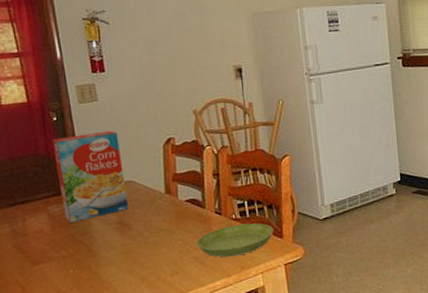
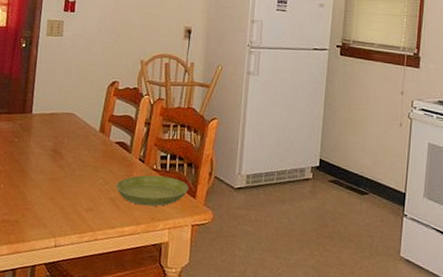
cereal box: present [52,130,129,223] -> none [10,62,72,141]

